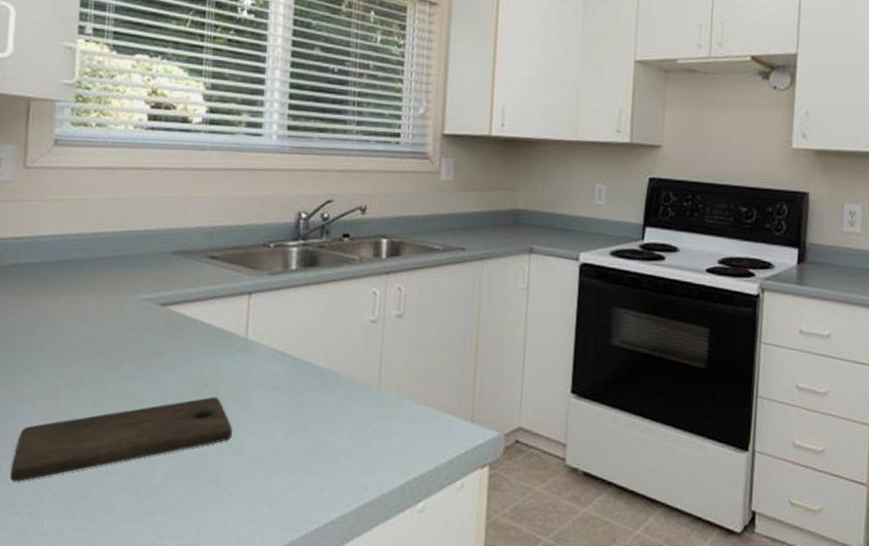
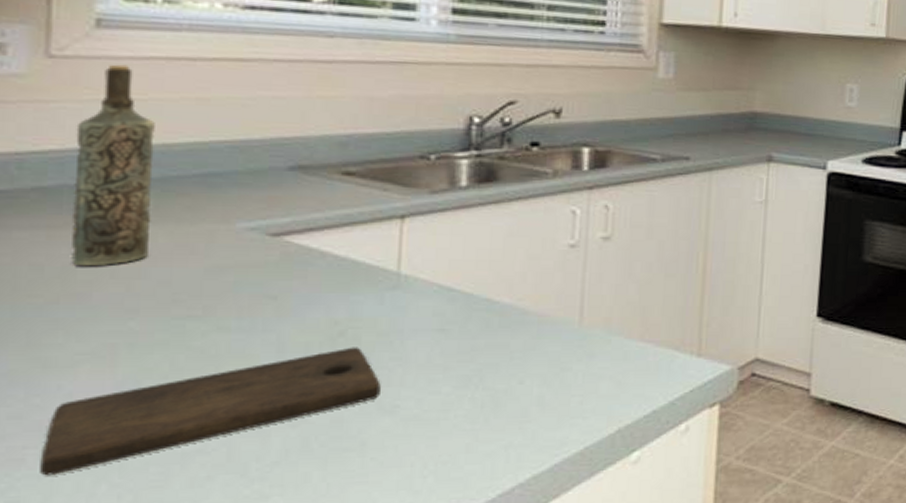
bottle: none [34,173,88,325] -> present [71,64,155,267]

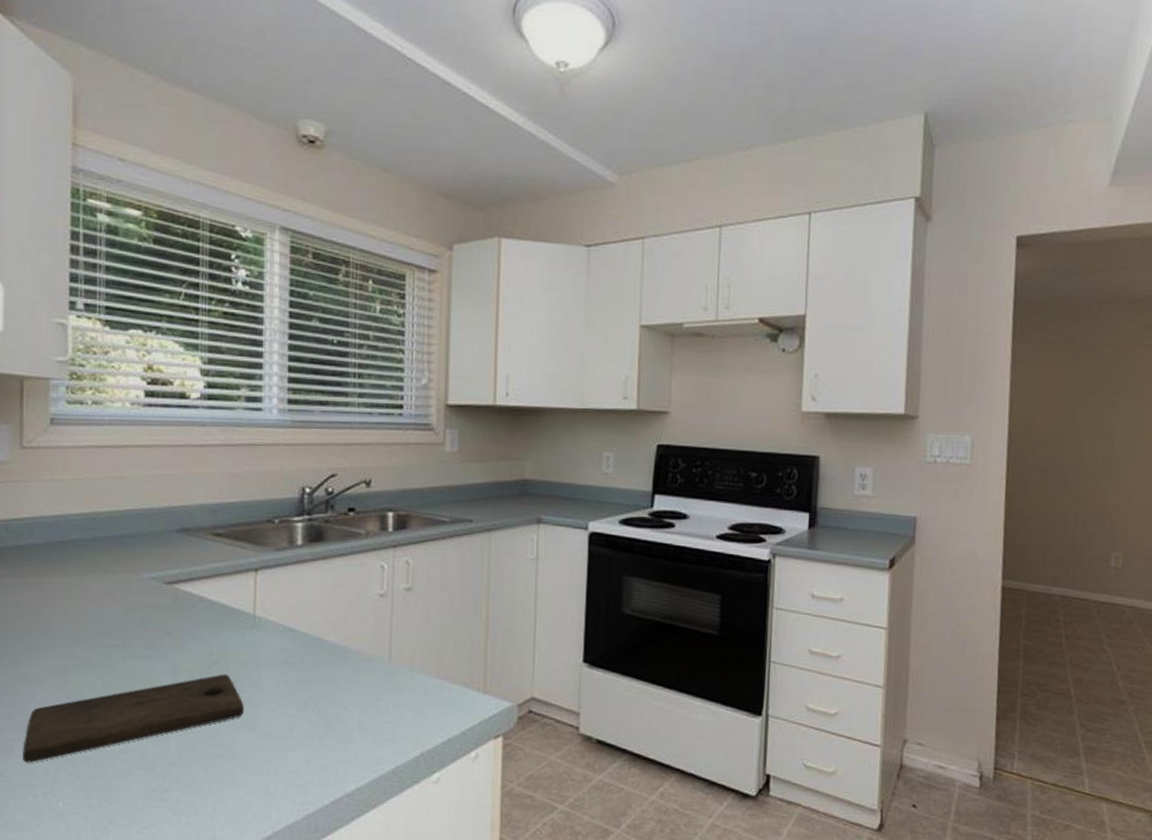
bottle: present [71,64,155,267] -> none [38,452,89,606]

